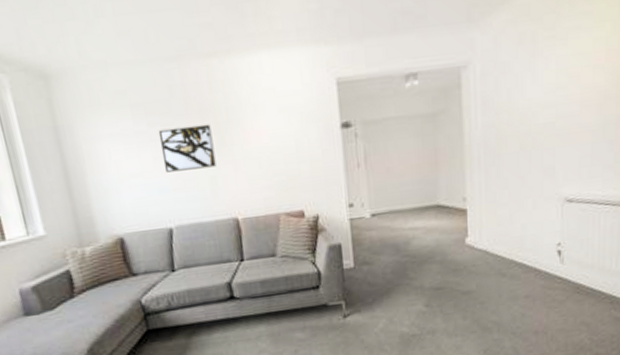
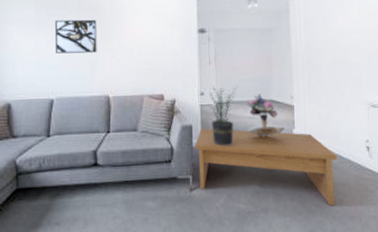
coffee table: none [345,241,520,322] -> present [194,128,337,206]
potted plant: none [360,191,395,266] -> present [209,84,238,147]
bouquet: none [407,198,455,251] -> present [247,94,285,137]

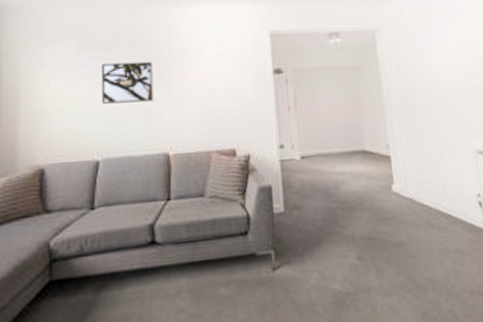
coffee table: present [194,128,337,206] -> none [275,188,449,279]
potted plant: present [209,84,238,147] -> none [291,134,324,211]
bouquet: present [247,94,285,137] -> none [335,143,382,197]

